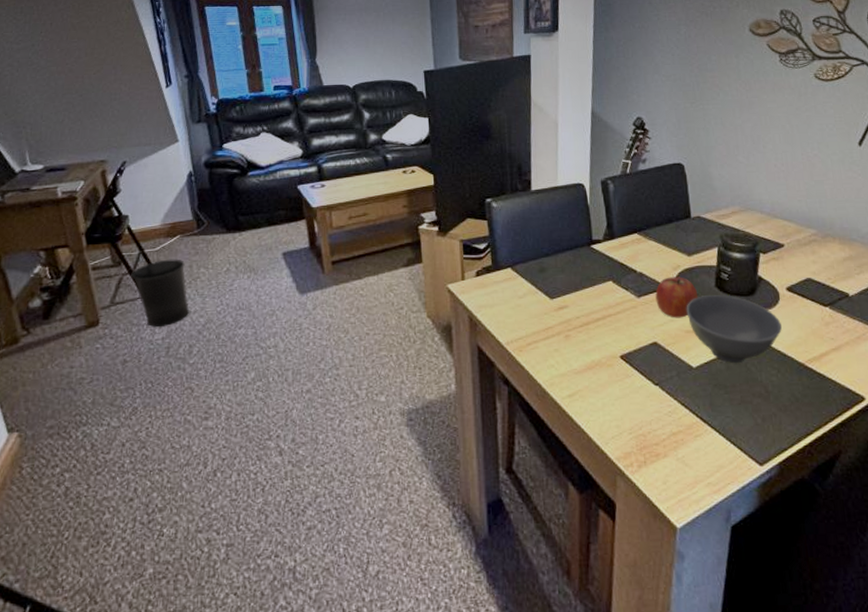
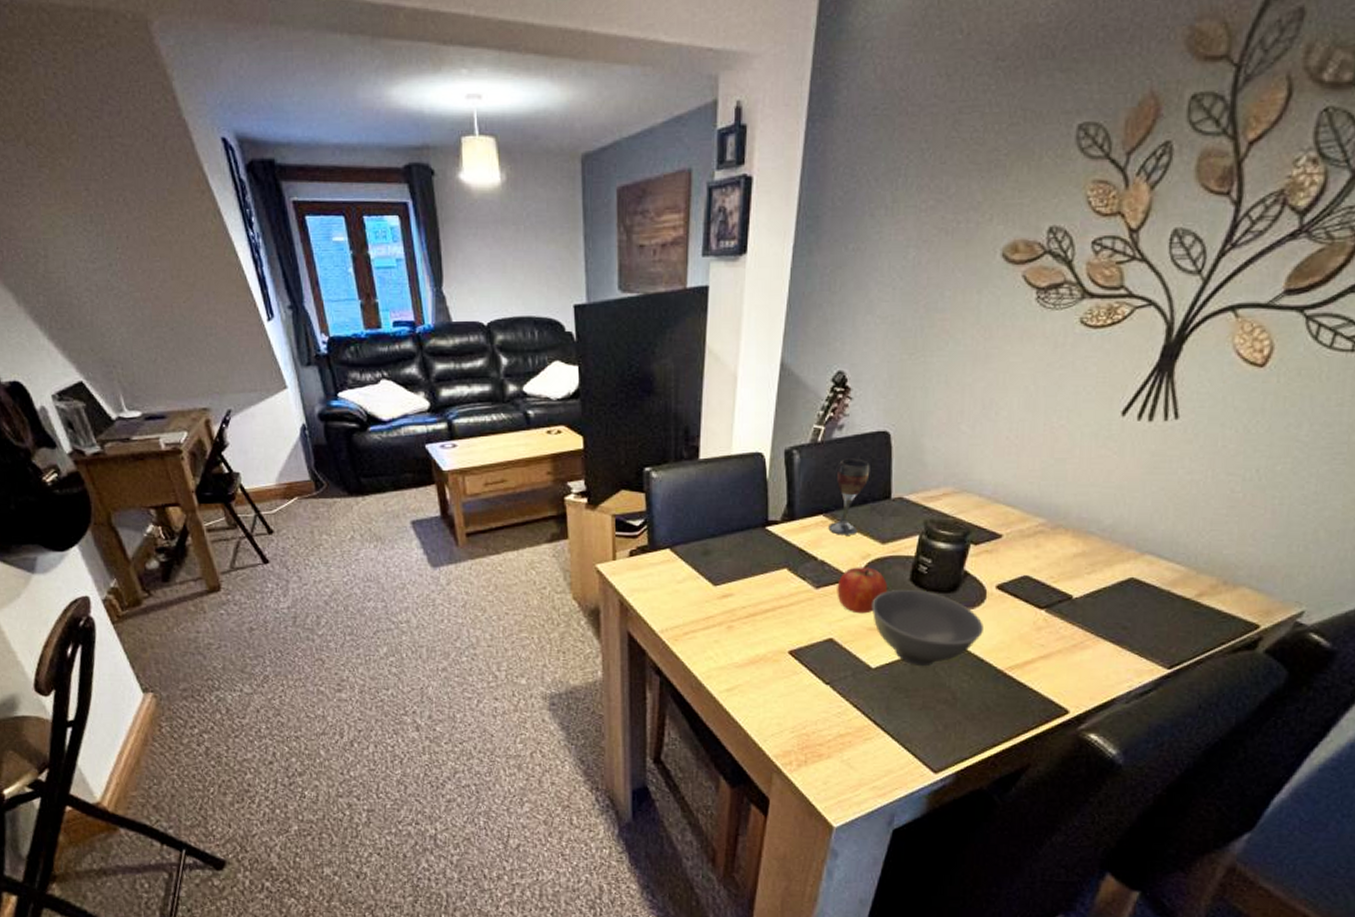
waste bin: present [131,259,189,327] -> none [249,523,314,595]
cup: none [643,185,672,250] -> present [828,458,870,535]

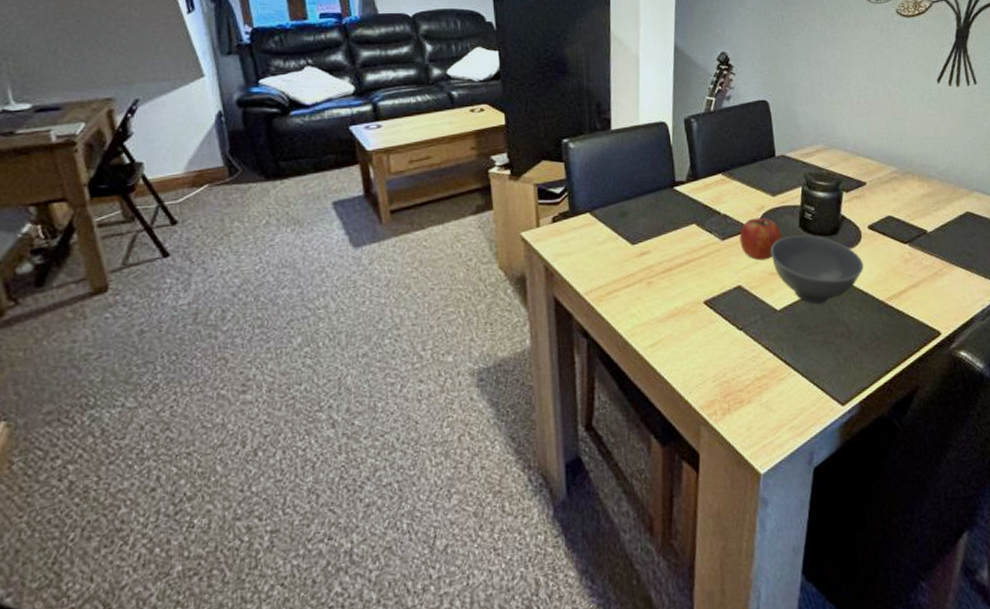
cup: present [828,458,870,535] -> none [727,124,756,191]

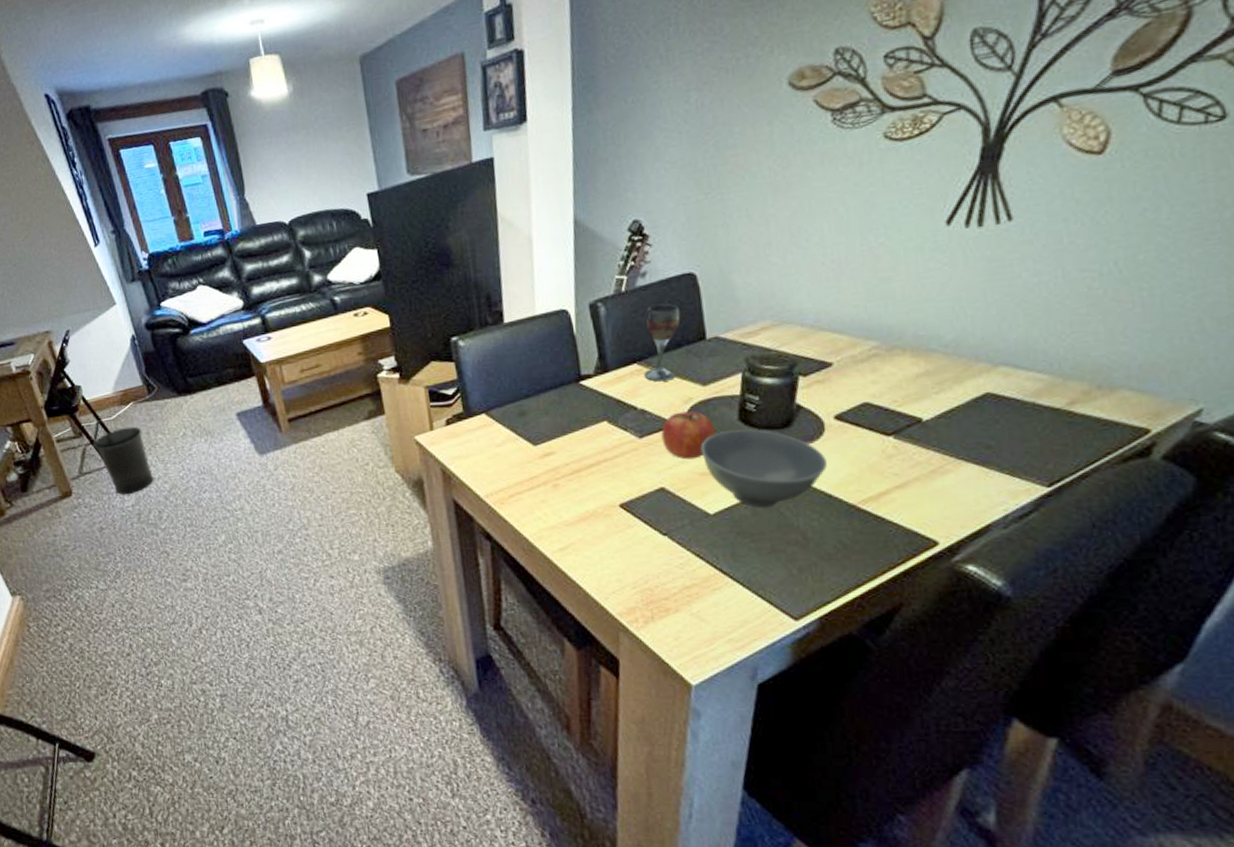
waste bin: none [148,211,221,291] -> present [93,426,153,495]
cup: none [727,124,756,191] -> present [644,303,680,382]

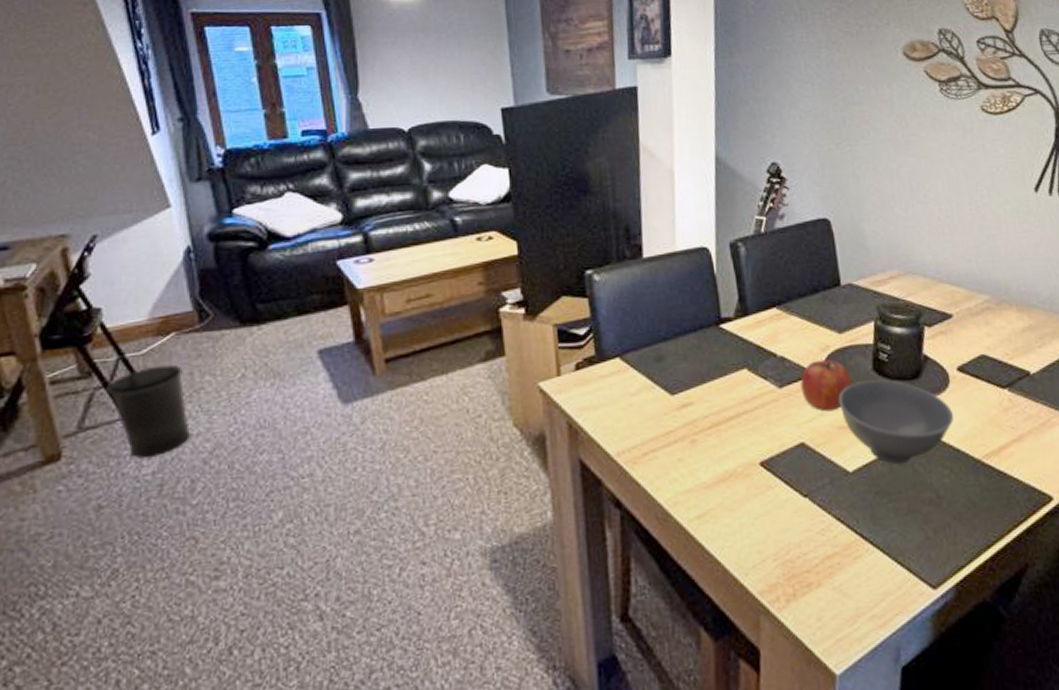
cup: present [644,303,680,382] -> none [783,247,817,328]

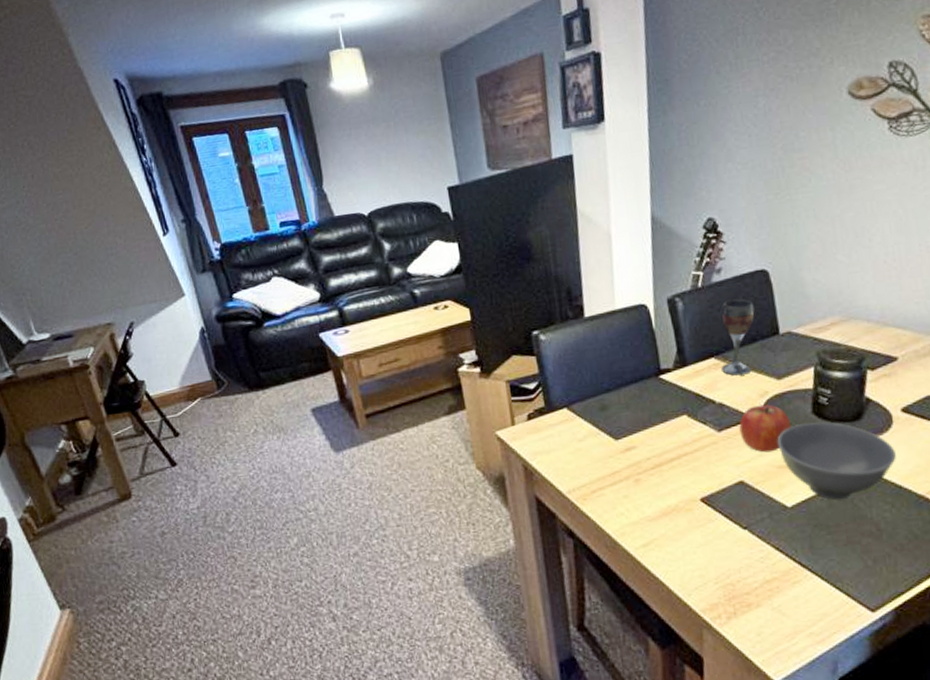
waste bin: present [106,364,190,458] -> none [156,423,221,496]
cup: none [783,247,817,328] -> present [721,299,755,376]

